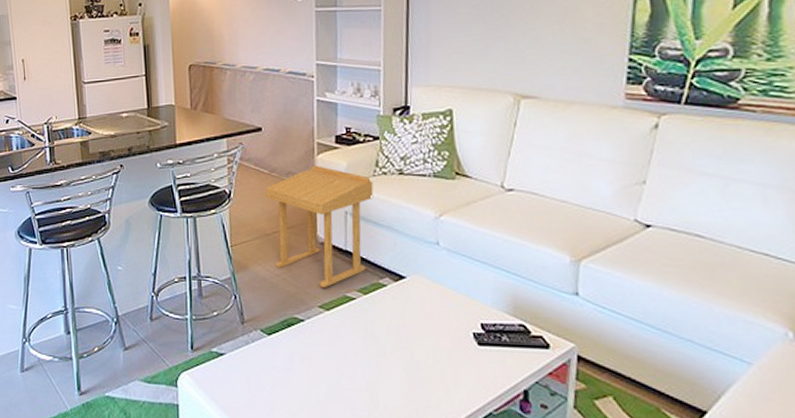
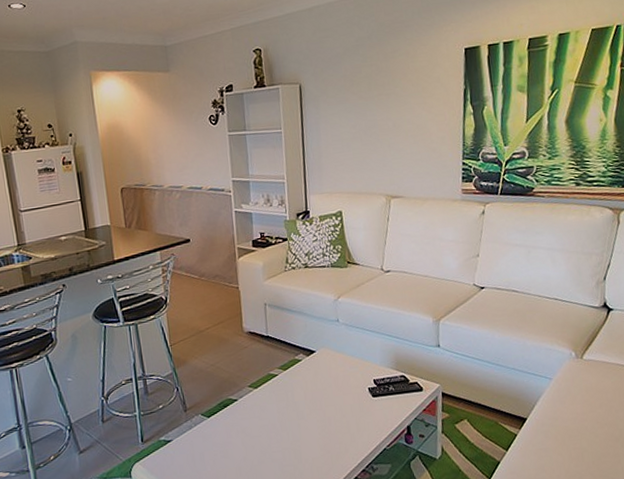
side table: present [265,166,374,288] -> none [197,267,286,371]

